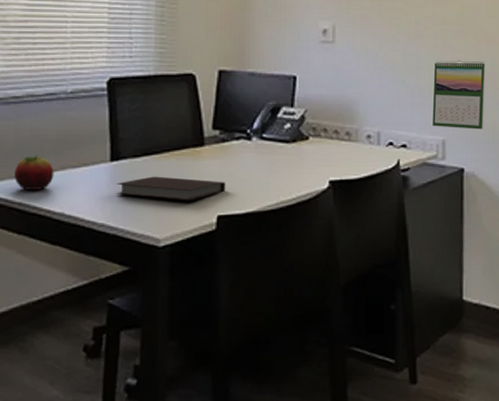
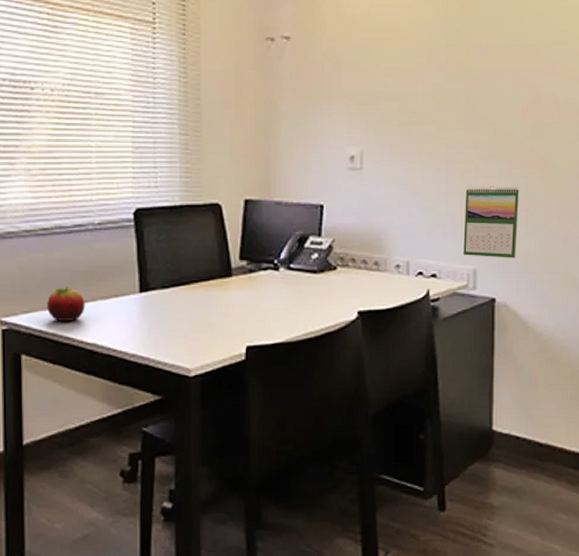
notebook: present [116,176,226,201] -> none [145,307,255,332]

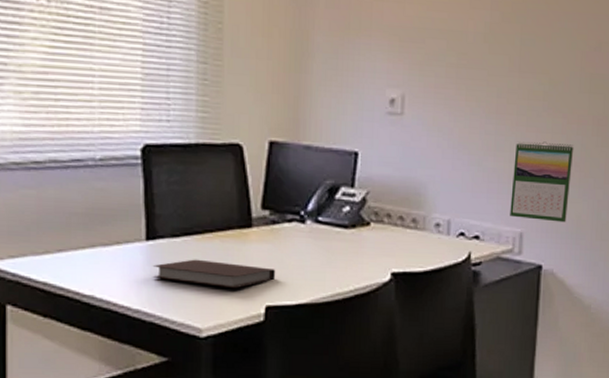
fruit: present [47,287,85,322] -> none [38,230,83,270]
notebook: none [145,307,255,332] -> present [152,259,276,289]

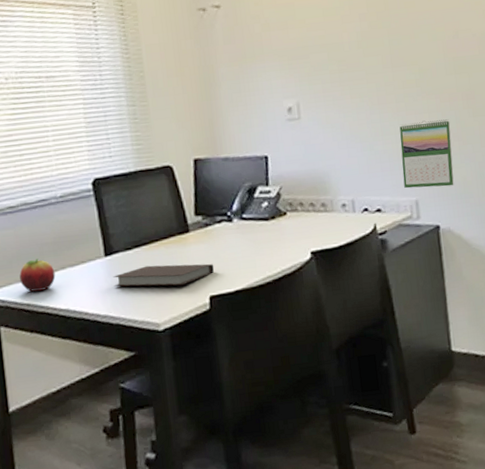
fruit: none [38,230,83,270] -> present [19,259,56,292]

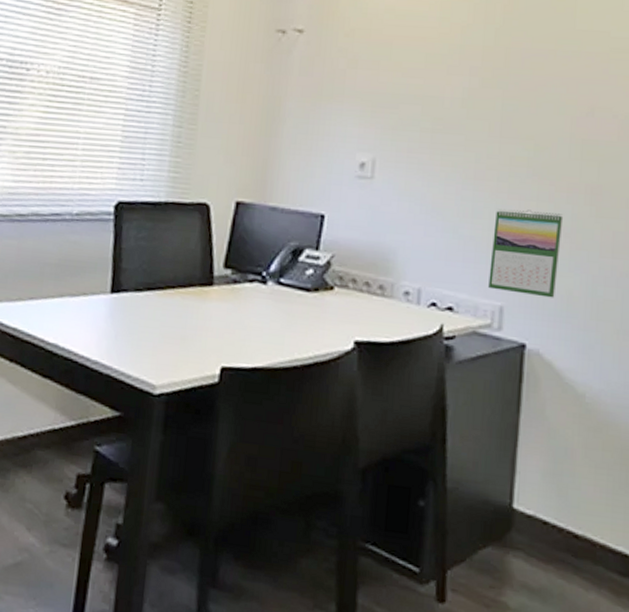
fruit: present [19,259,56,292] -> none [11,279,52,317]
notebook: present [112,263,215,287] -> none [114,314,234,347]

